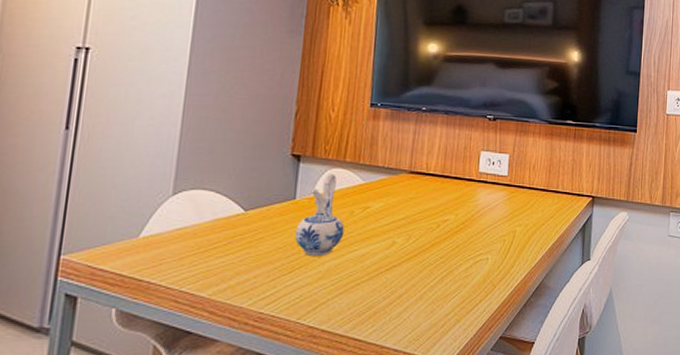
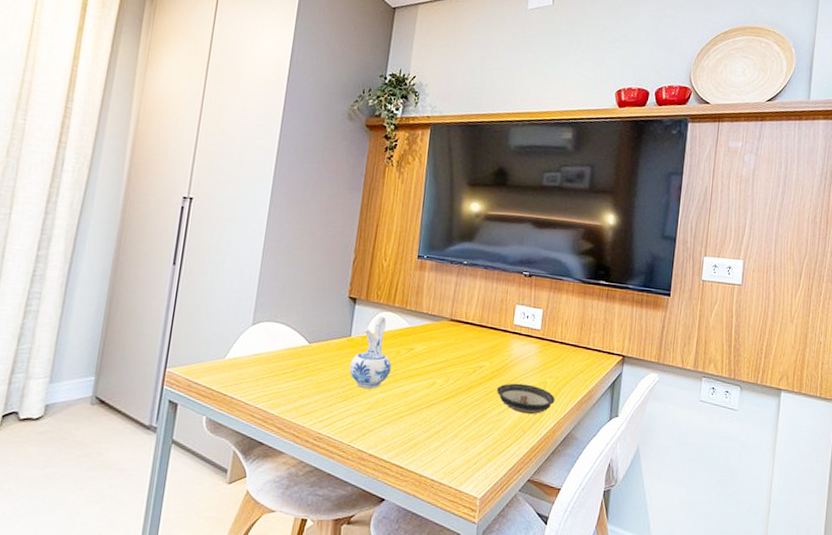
saucer: none [462,235,525,267] -> present [496,383,555,415]

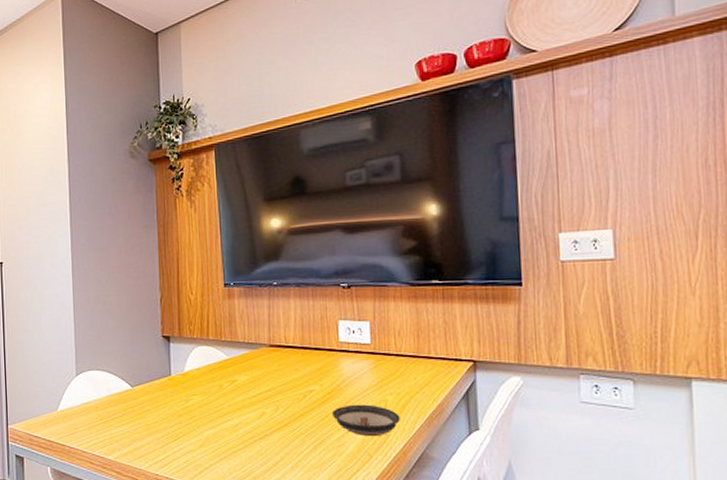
ceramic pitcher: present [349,316,392,389] -> none [175,351,217,425]

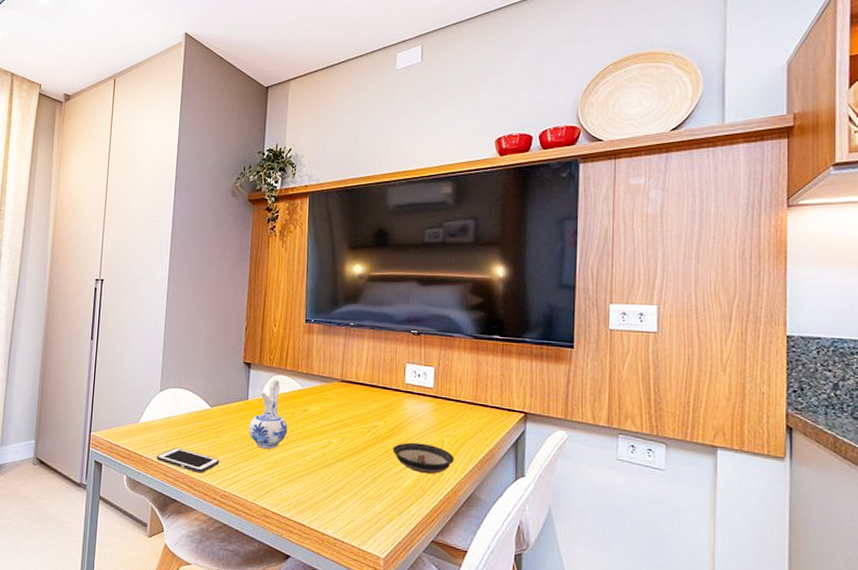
cell phone: none [80,433,148,458] -> present [156,447,220,473]
ceramic pitcher: none [175,351,217,425] -> present [249,379,288,449]

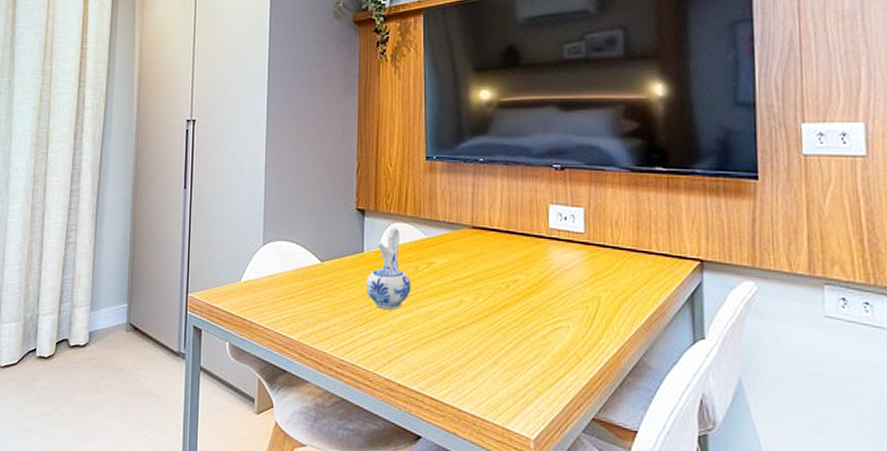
cell phone: present [156,447,220,473] -> none [262,309,334,339]
saucer: present [392,442,454,474] -> none [537,299,615,337]

